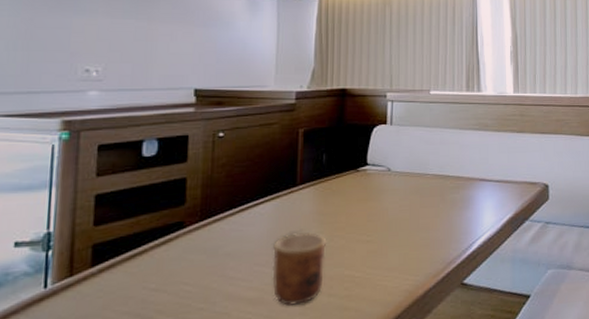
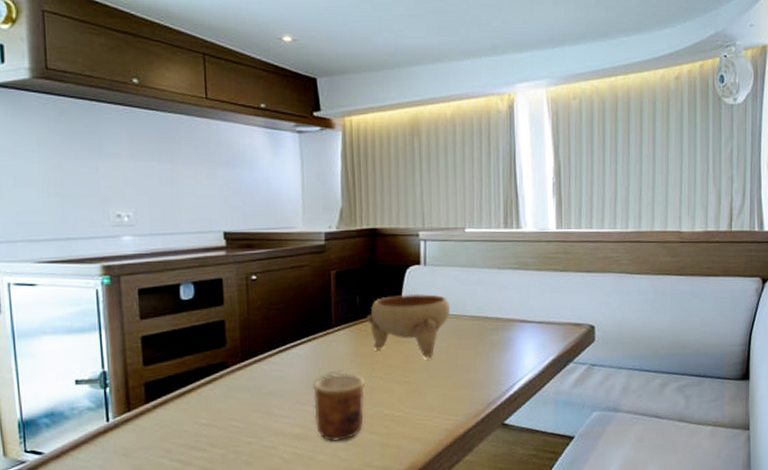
bowl: none [331,152,414,217] -> present [366,293,451,358]

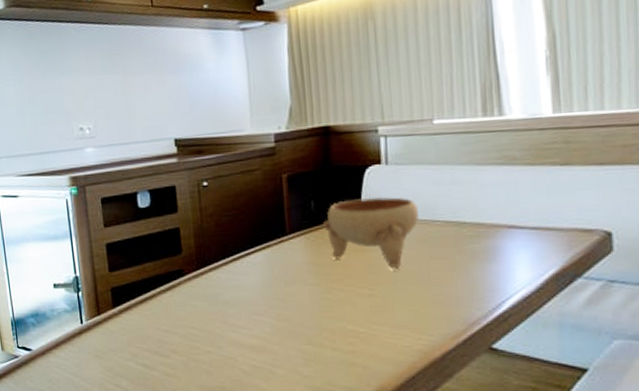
cup: present [313,373,366,441] -> none [269,284,325,356]

